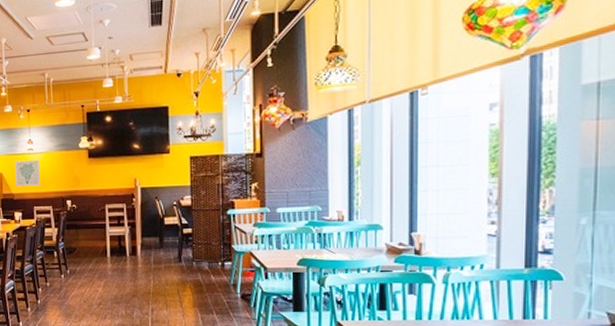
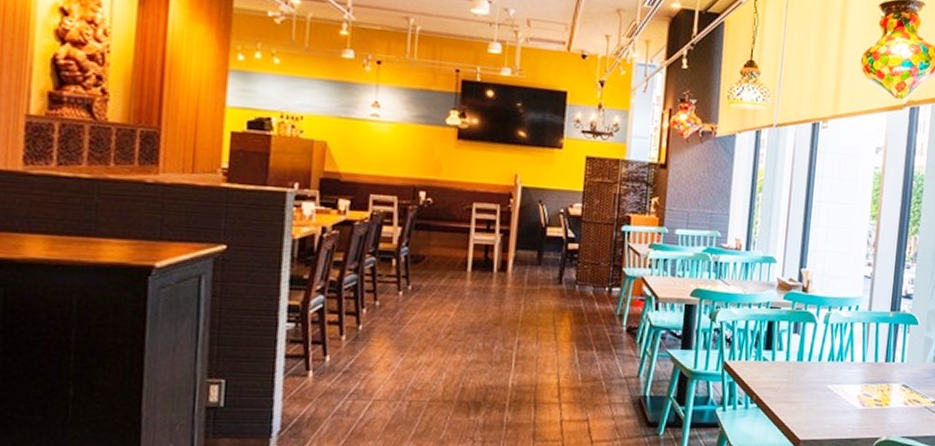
wall art: present [15,159,40,186] -> none [346,127,386,166]

